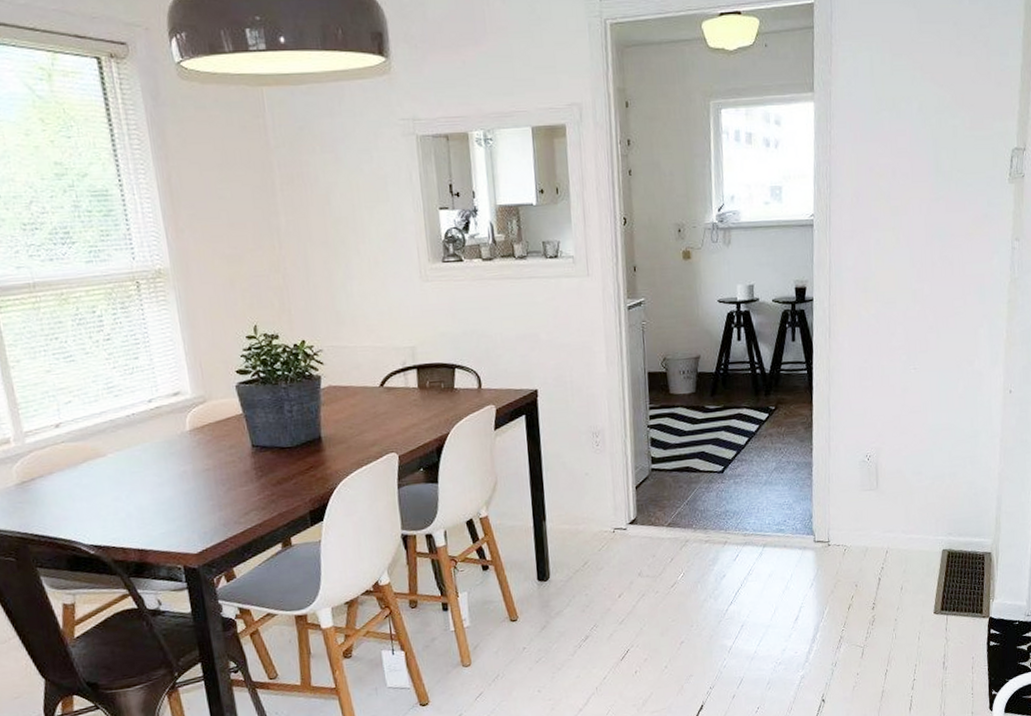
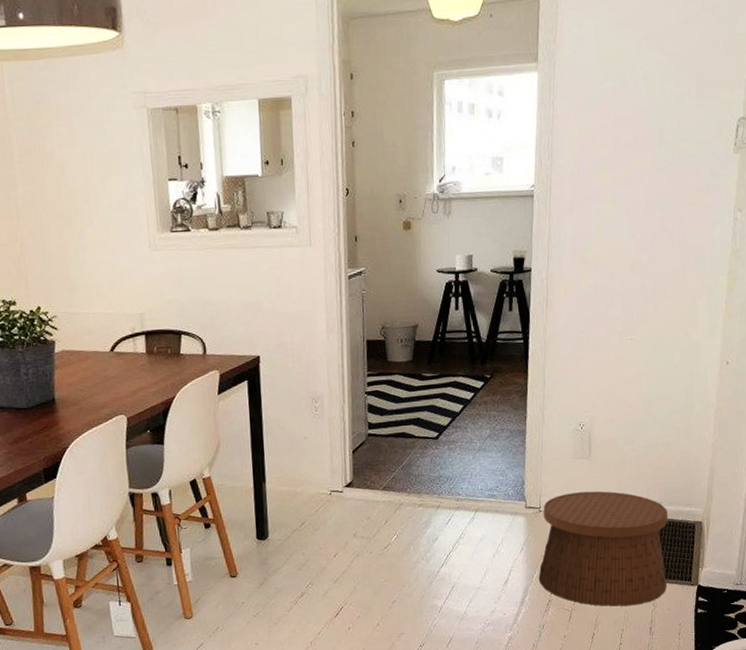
basket: none [829,523,959,642] -> present [538,491,669,607]

